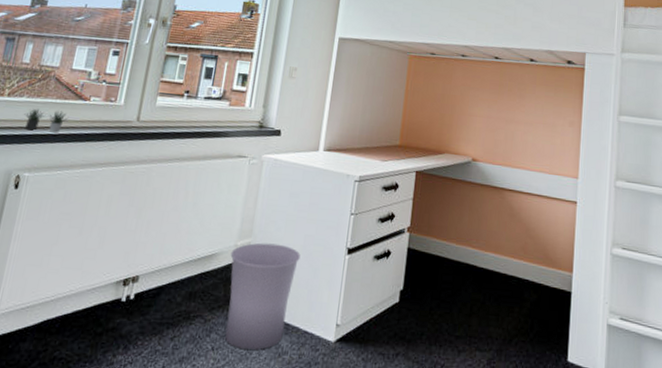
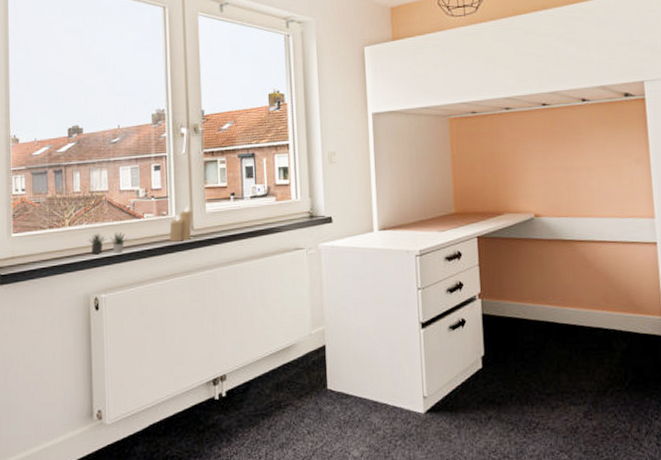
candle: none [111,96,142,132] -> present [169,206,193,243]
waste bin: present [224,242,301,351] -> none [307,328,375,430]

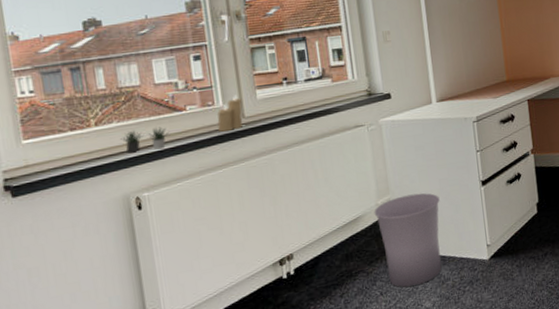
waste bin: none [307,328,375,430] -> present [374,193,442,288]

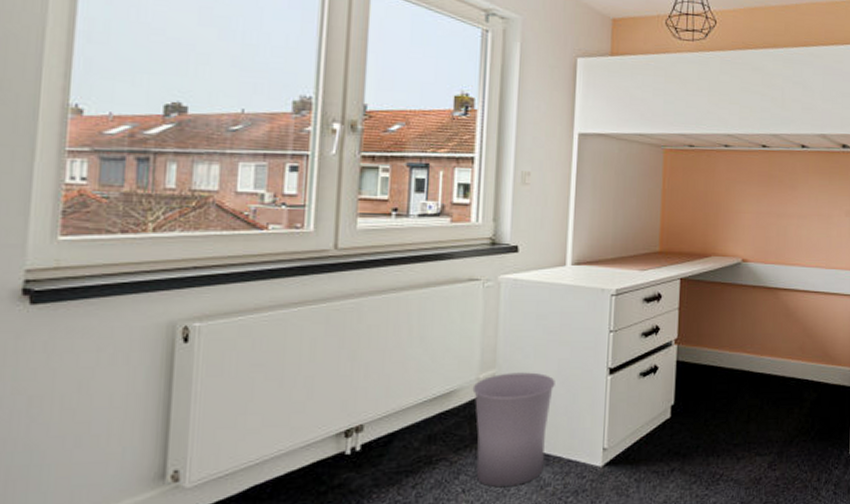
succulent plant: present [120,127,170,153] -> none [180,244,243,272]
candle: present [217,95,243,133] -> none [302,220,338,263]

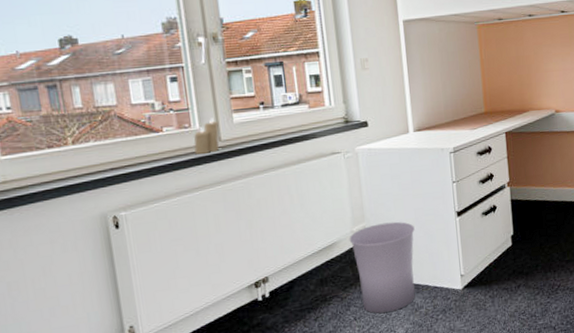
candle: none [302,220,338,263] -> present [194,118,220,155]

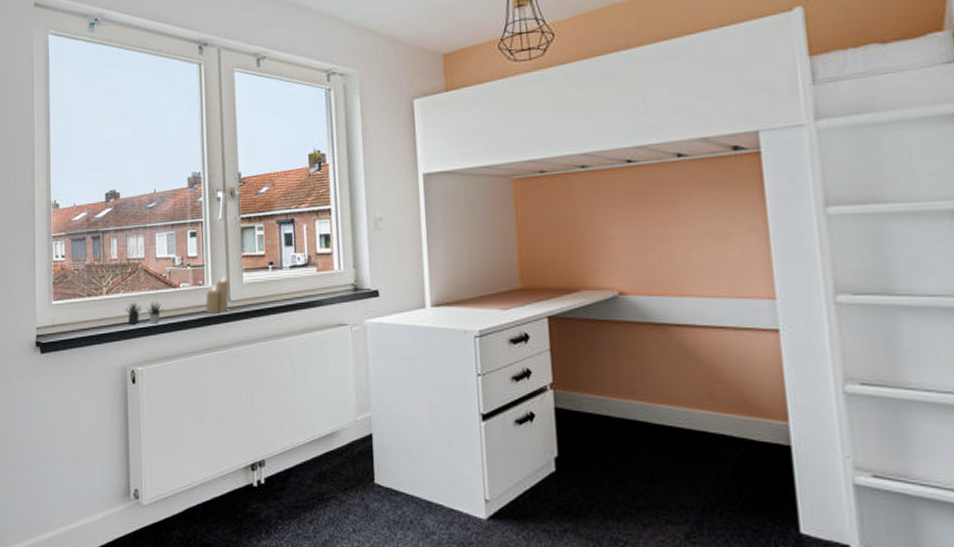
succulent plant: none [97,147,147,173] -> present [124,301,165,325]
waste bin: present [349,221,415,314] -> none [352,416,429,532]

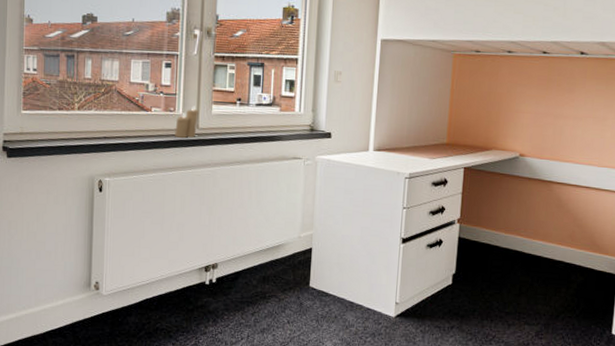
succulent plant: present [124,301,165,325] -> none [95,120,135,142]

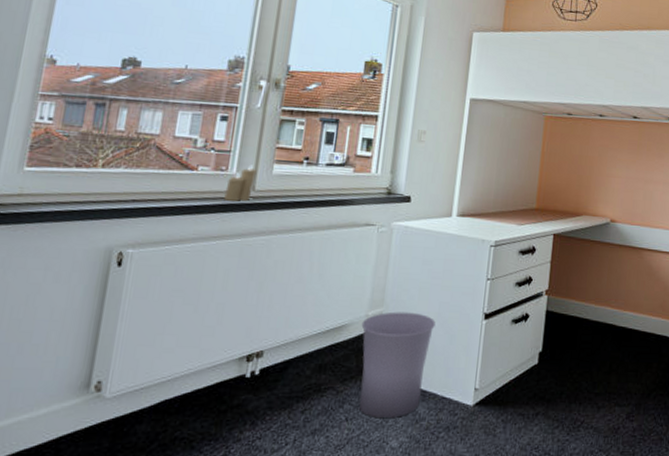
waste bin: none [295,234,359,324] -> present [358,312,436,419]

